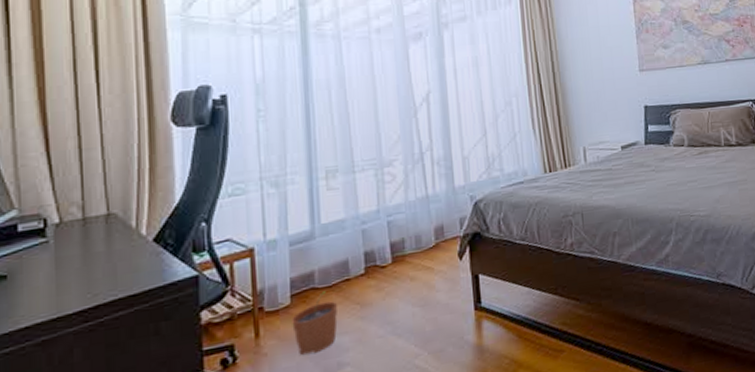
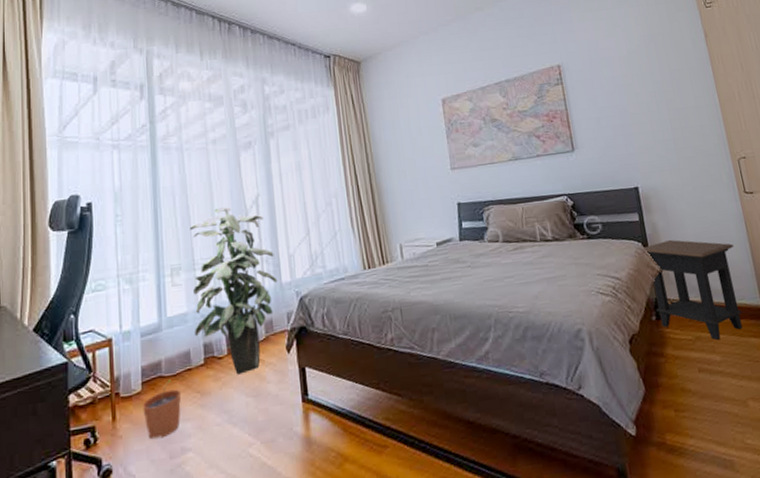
indoor plant: none [349,104,450,284] -> present [190,207,278,375]

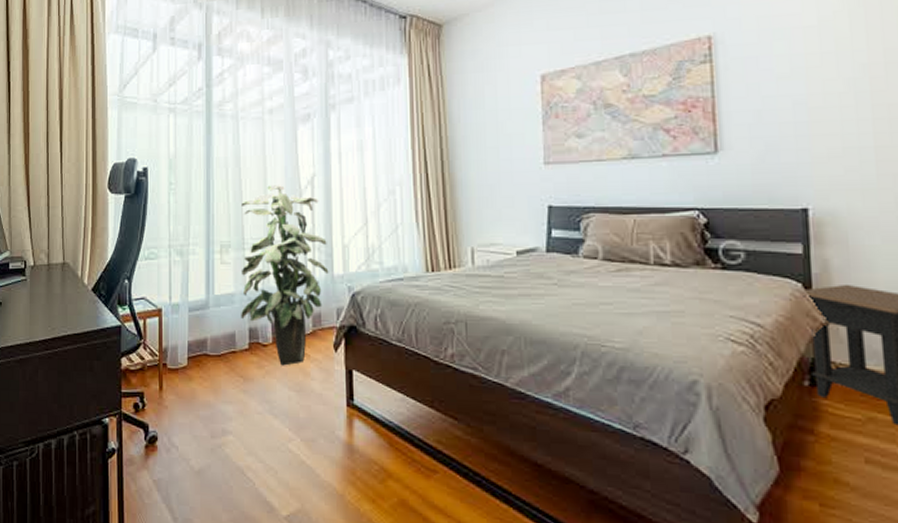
plant pot: present [142,379,181,439] -> none [188,359,224,416]

